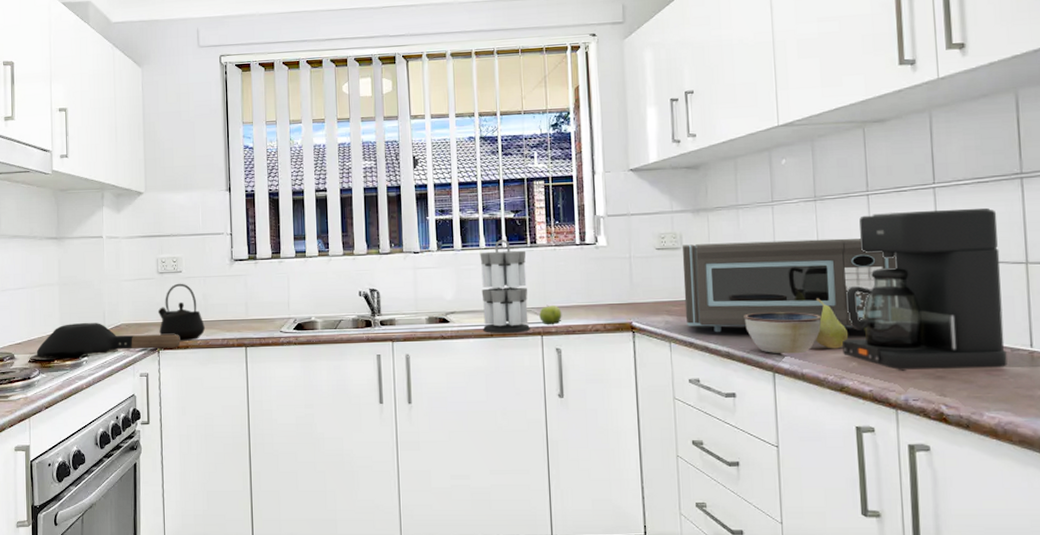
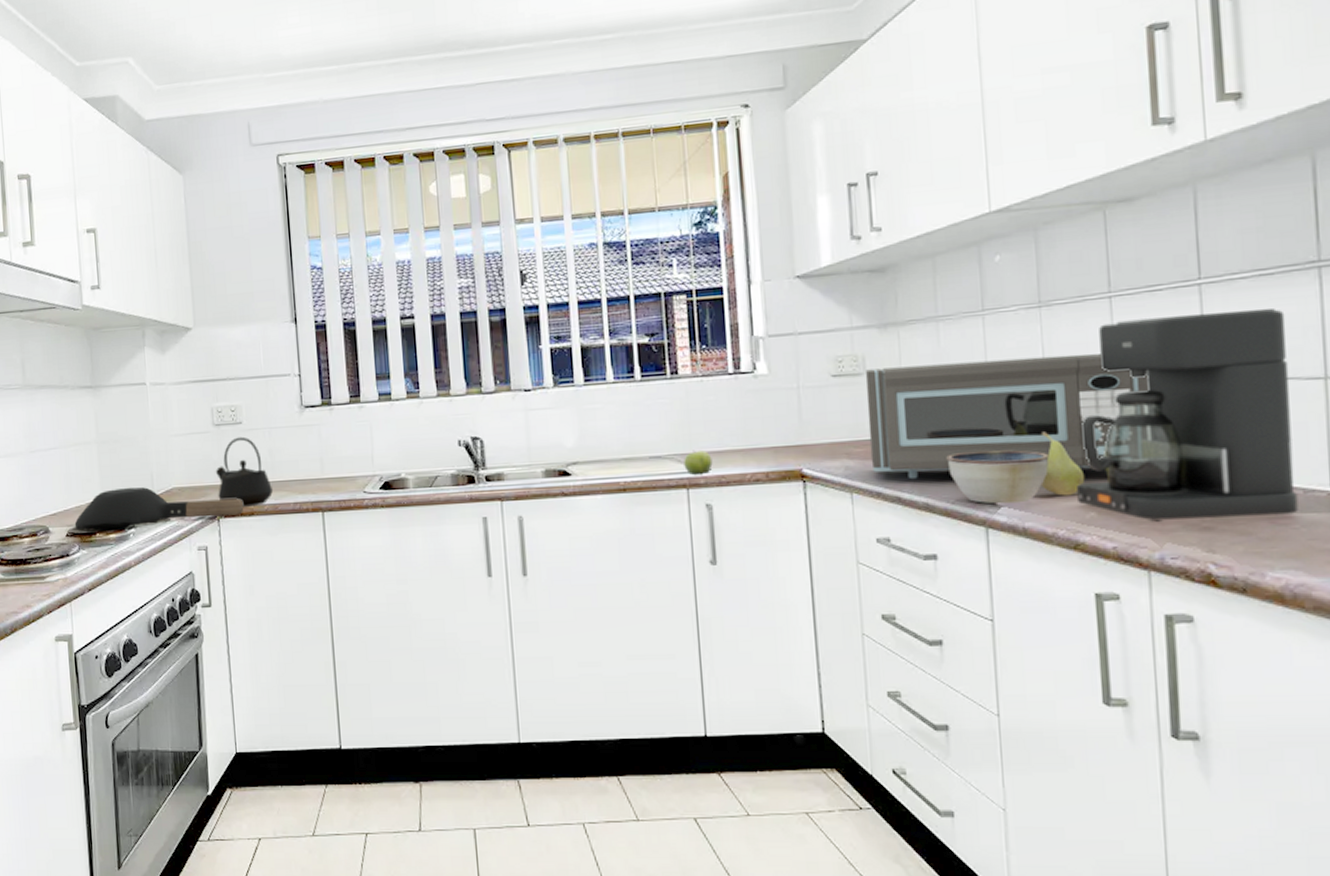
spice rack: present [480,239,530,334] -> none [607,370,673,488]

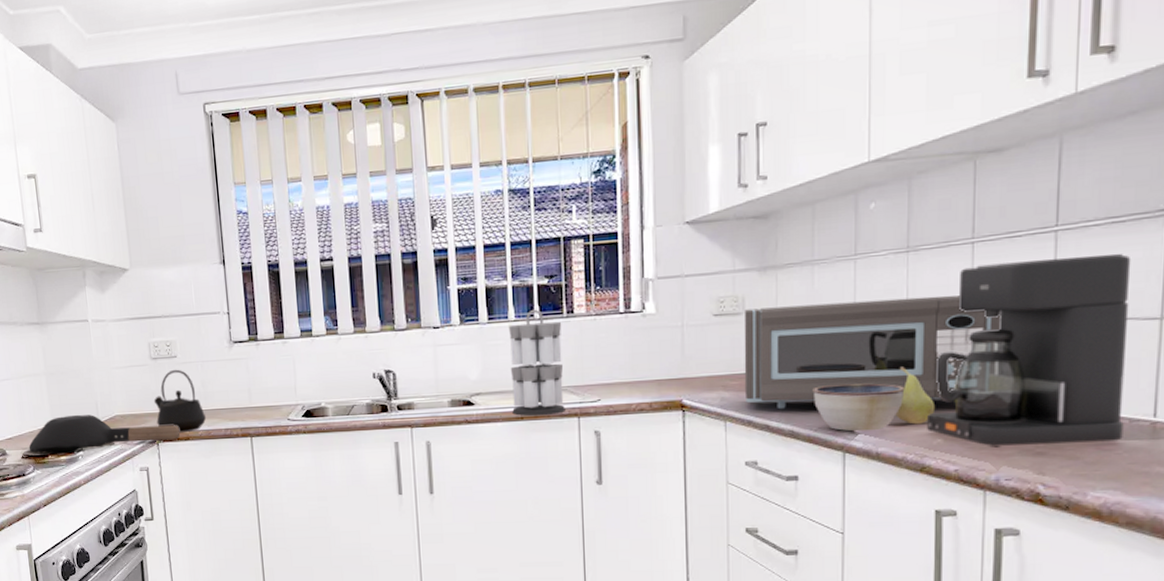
spice rack: none [607,370,673,488] -> present [508,309,565,417]
fruit: present [684,450,713,476] -> none [576,382,602,406]

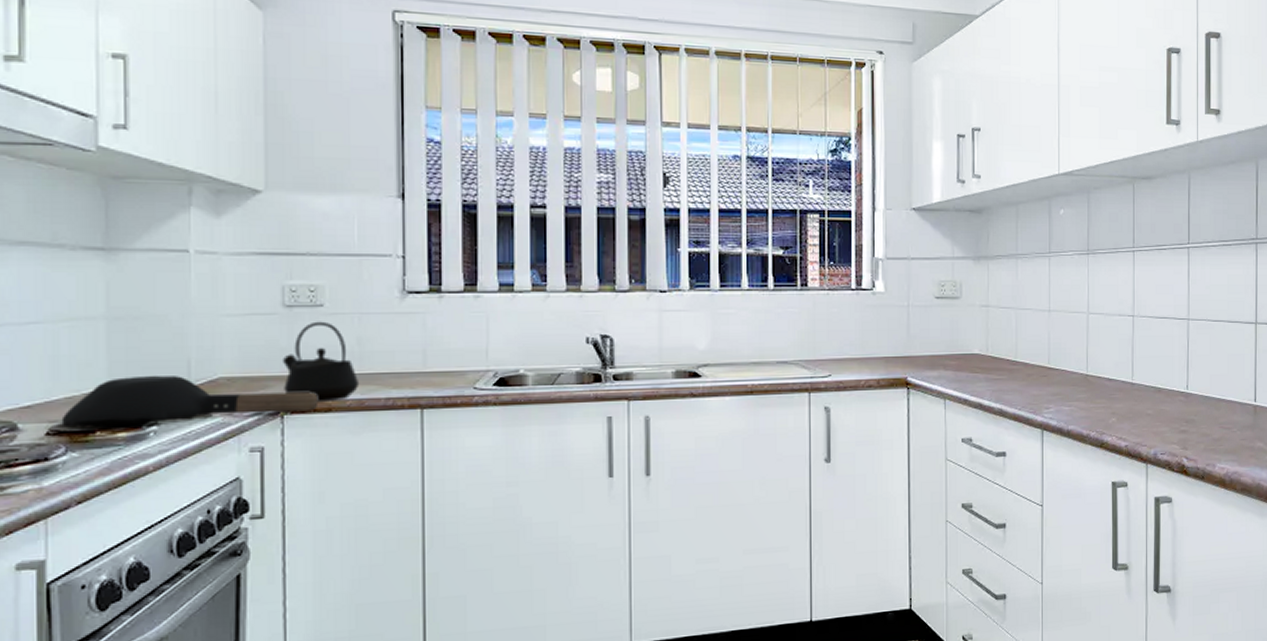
spice rack: present [508,309,565,417] -> none [741,279,796,391]
microwave: present [744,295,1002,410] -> none [961,293,1155,389]
bowl: present [812,383,905,432] -> none [1017,367,1088,411]
fruit: present [895,367,936,425] -> none [1081,353,1111,405]
coffee maker: present [927,253,1131,446] -> none [1105,269,1236,425]

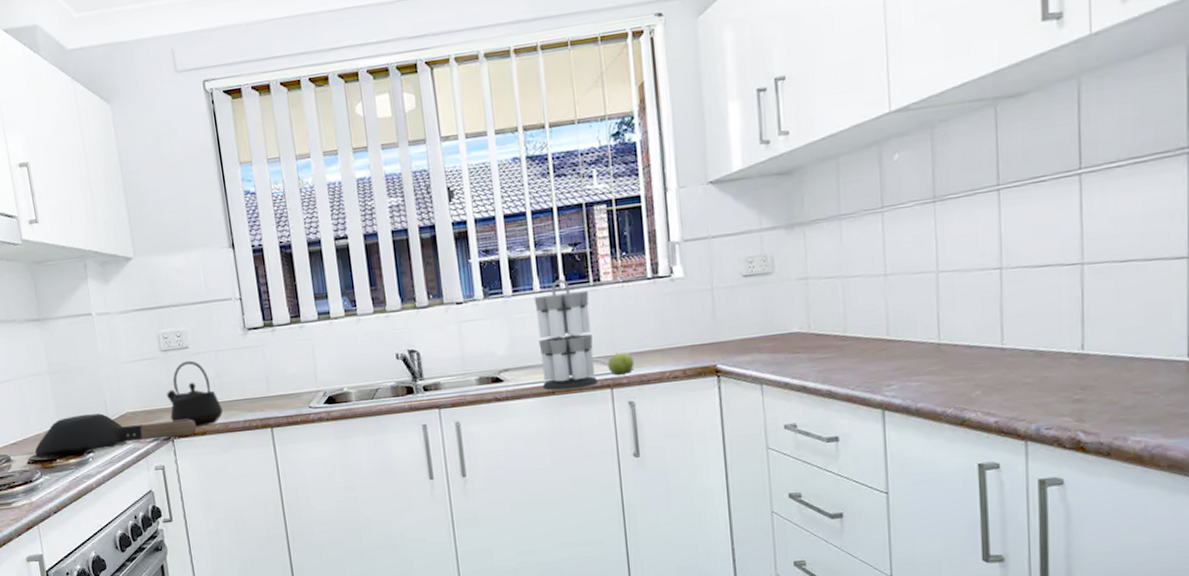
spice rack: none [741,279,796,391] -> present [534,279,598,391]
fruit: none [807,357,833,381] -> present [607,352,634,376]

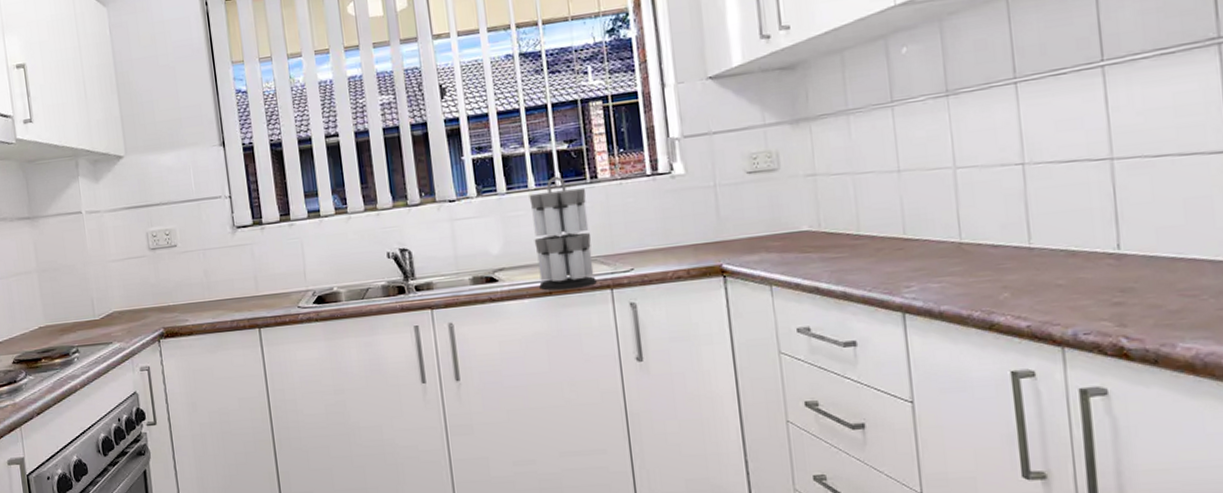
frying pan: present [34,413,197,457] -> none [20,312,183,357]
kettle: present [166,360,224,428] -> none [153,259,211,328]
fruit: present [607,352,634,376] -> none [606,251,635,276]

